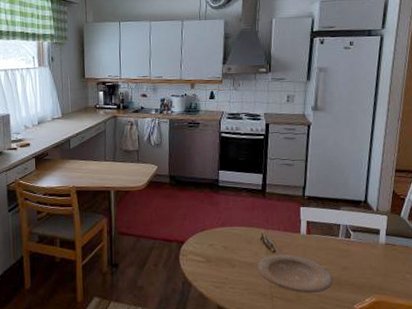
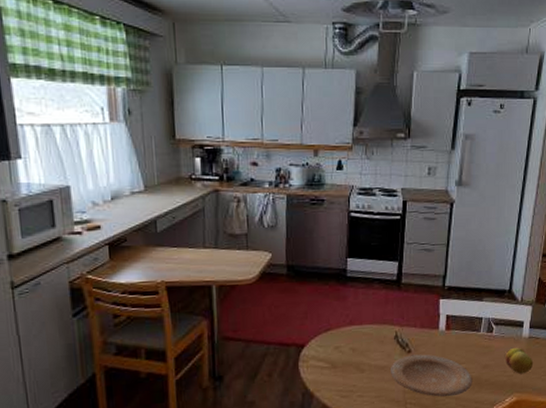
fruit: none [363,252,391,277] -> present [505,347,534,374]

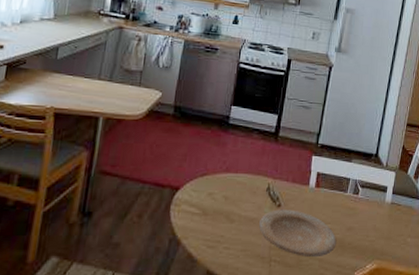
fruit: present [505,347,534,374] -> none [368,212,395,240]

